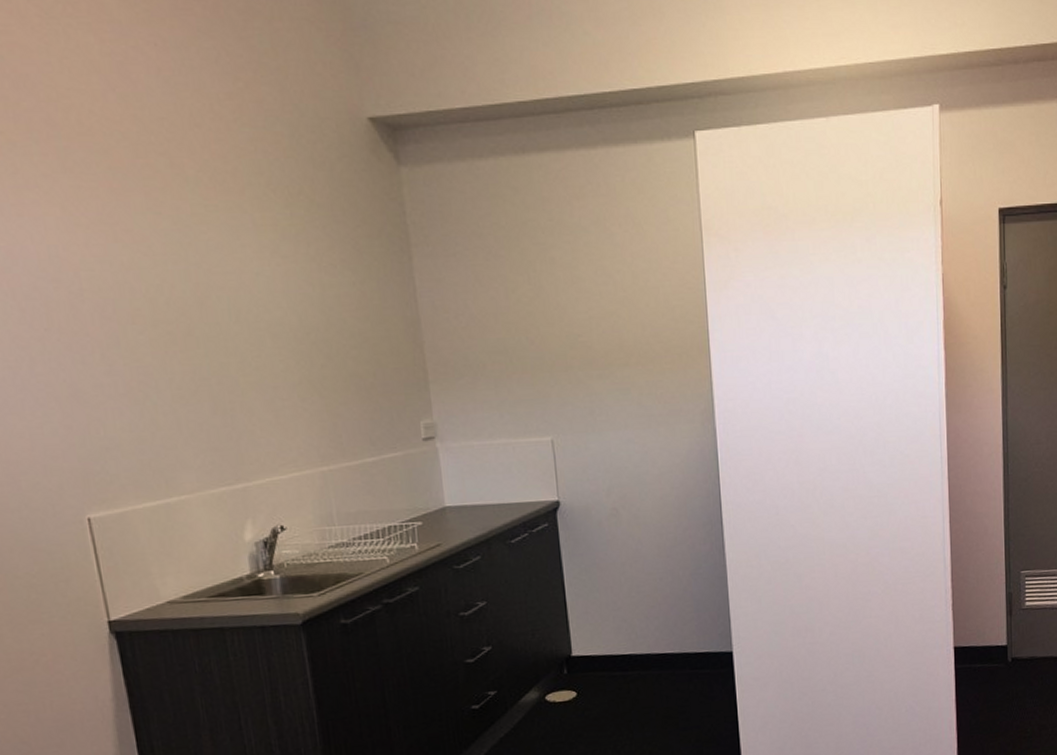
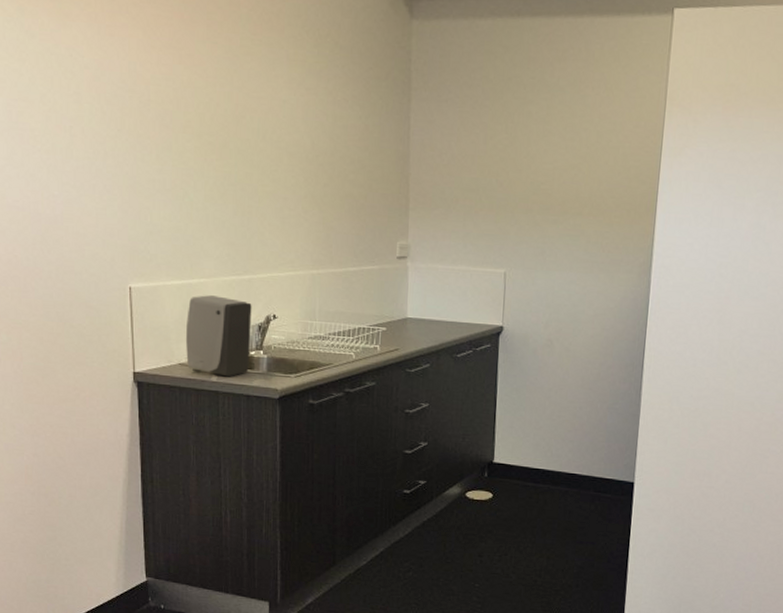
soap dispenser: none [169,513,260,609] -> present [185,295,252,377]

